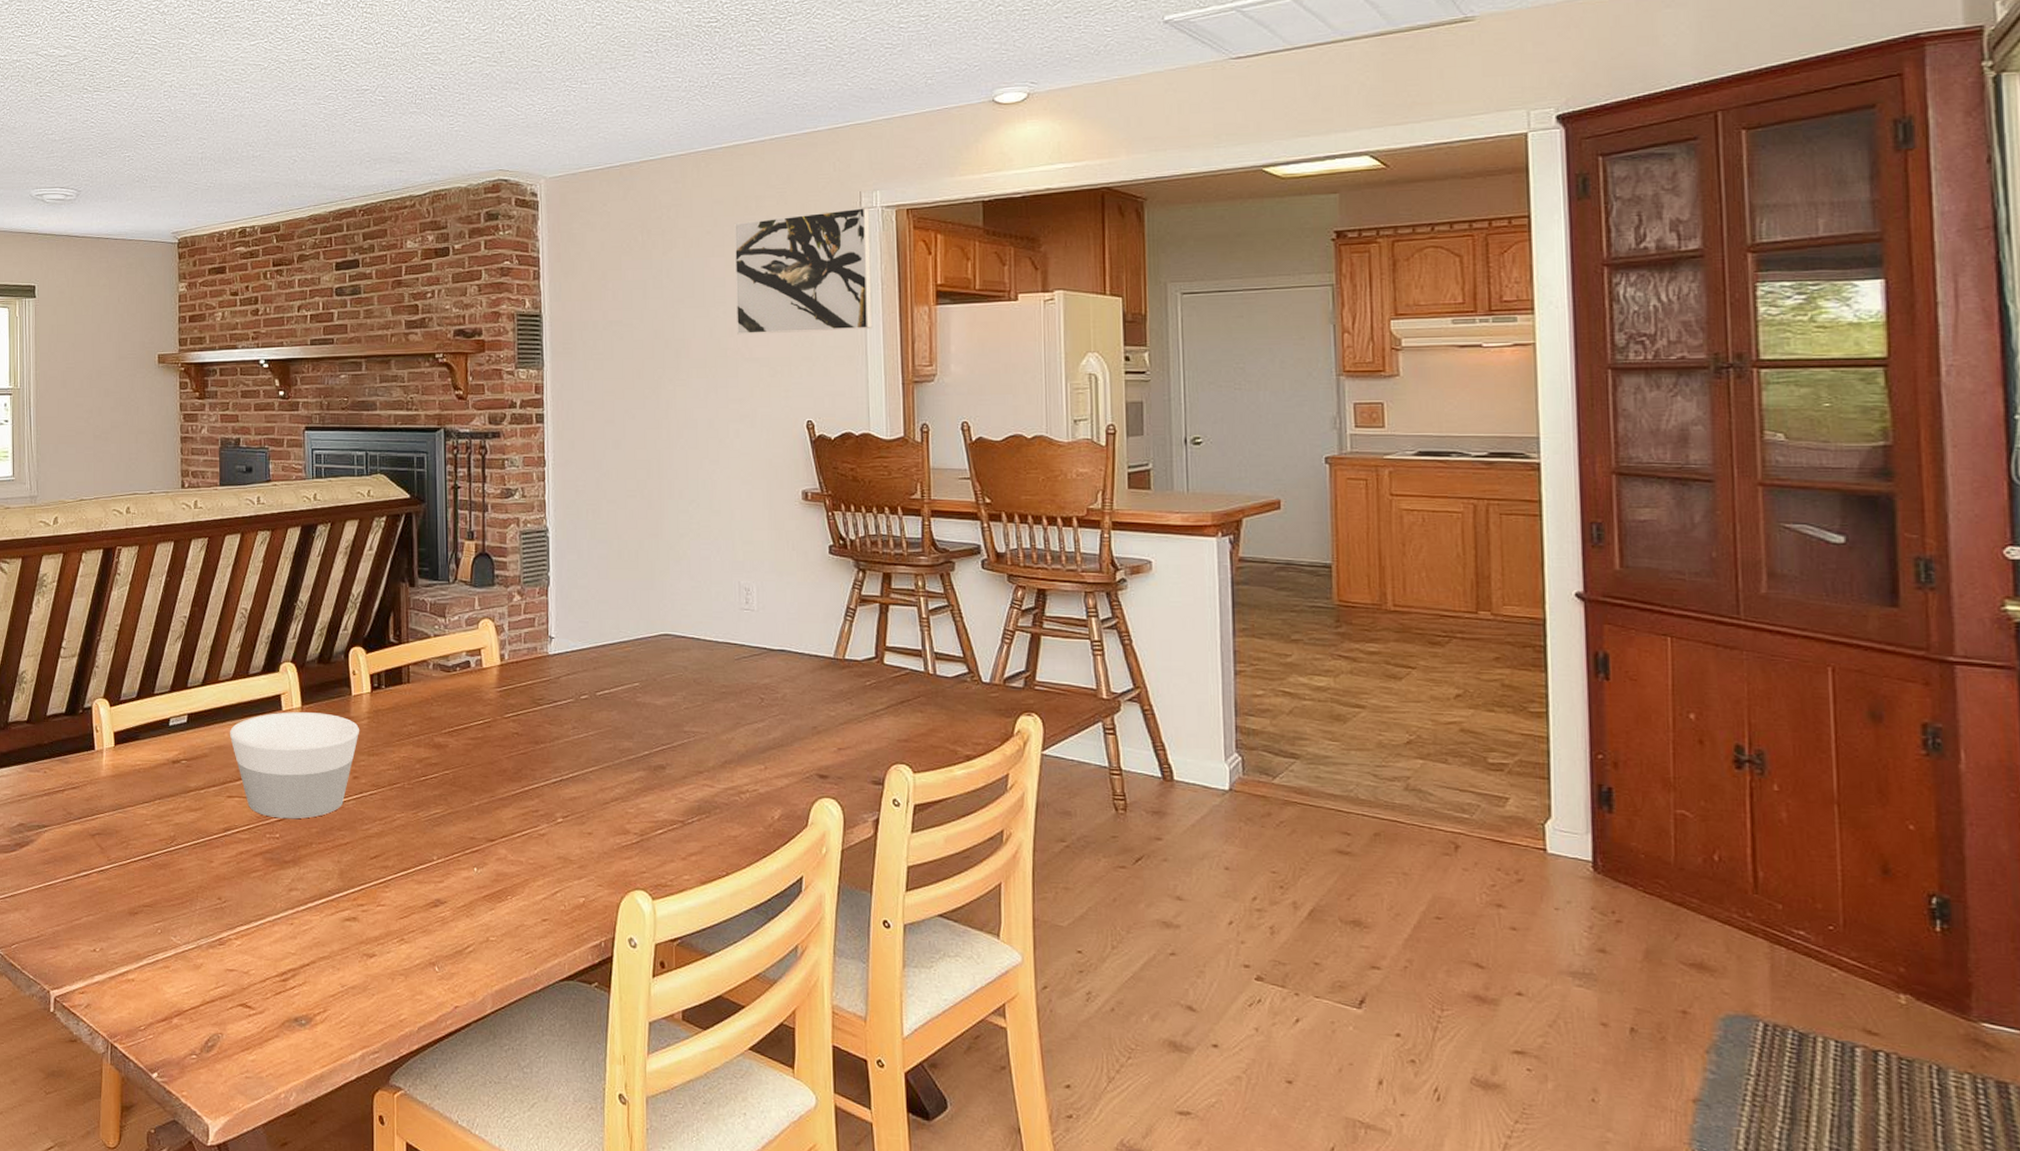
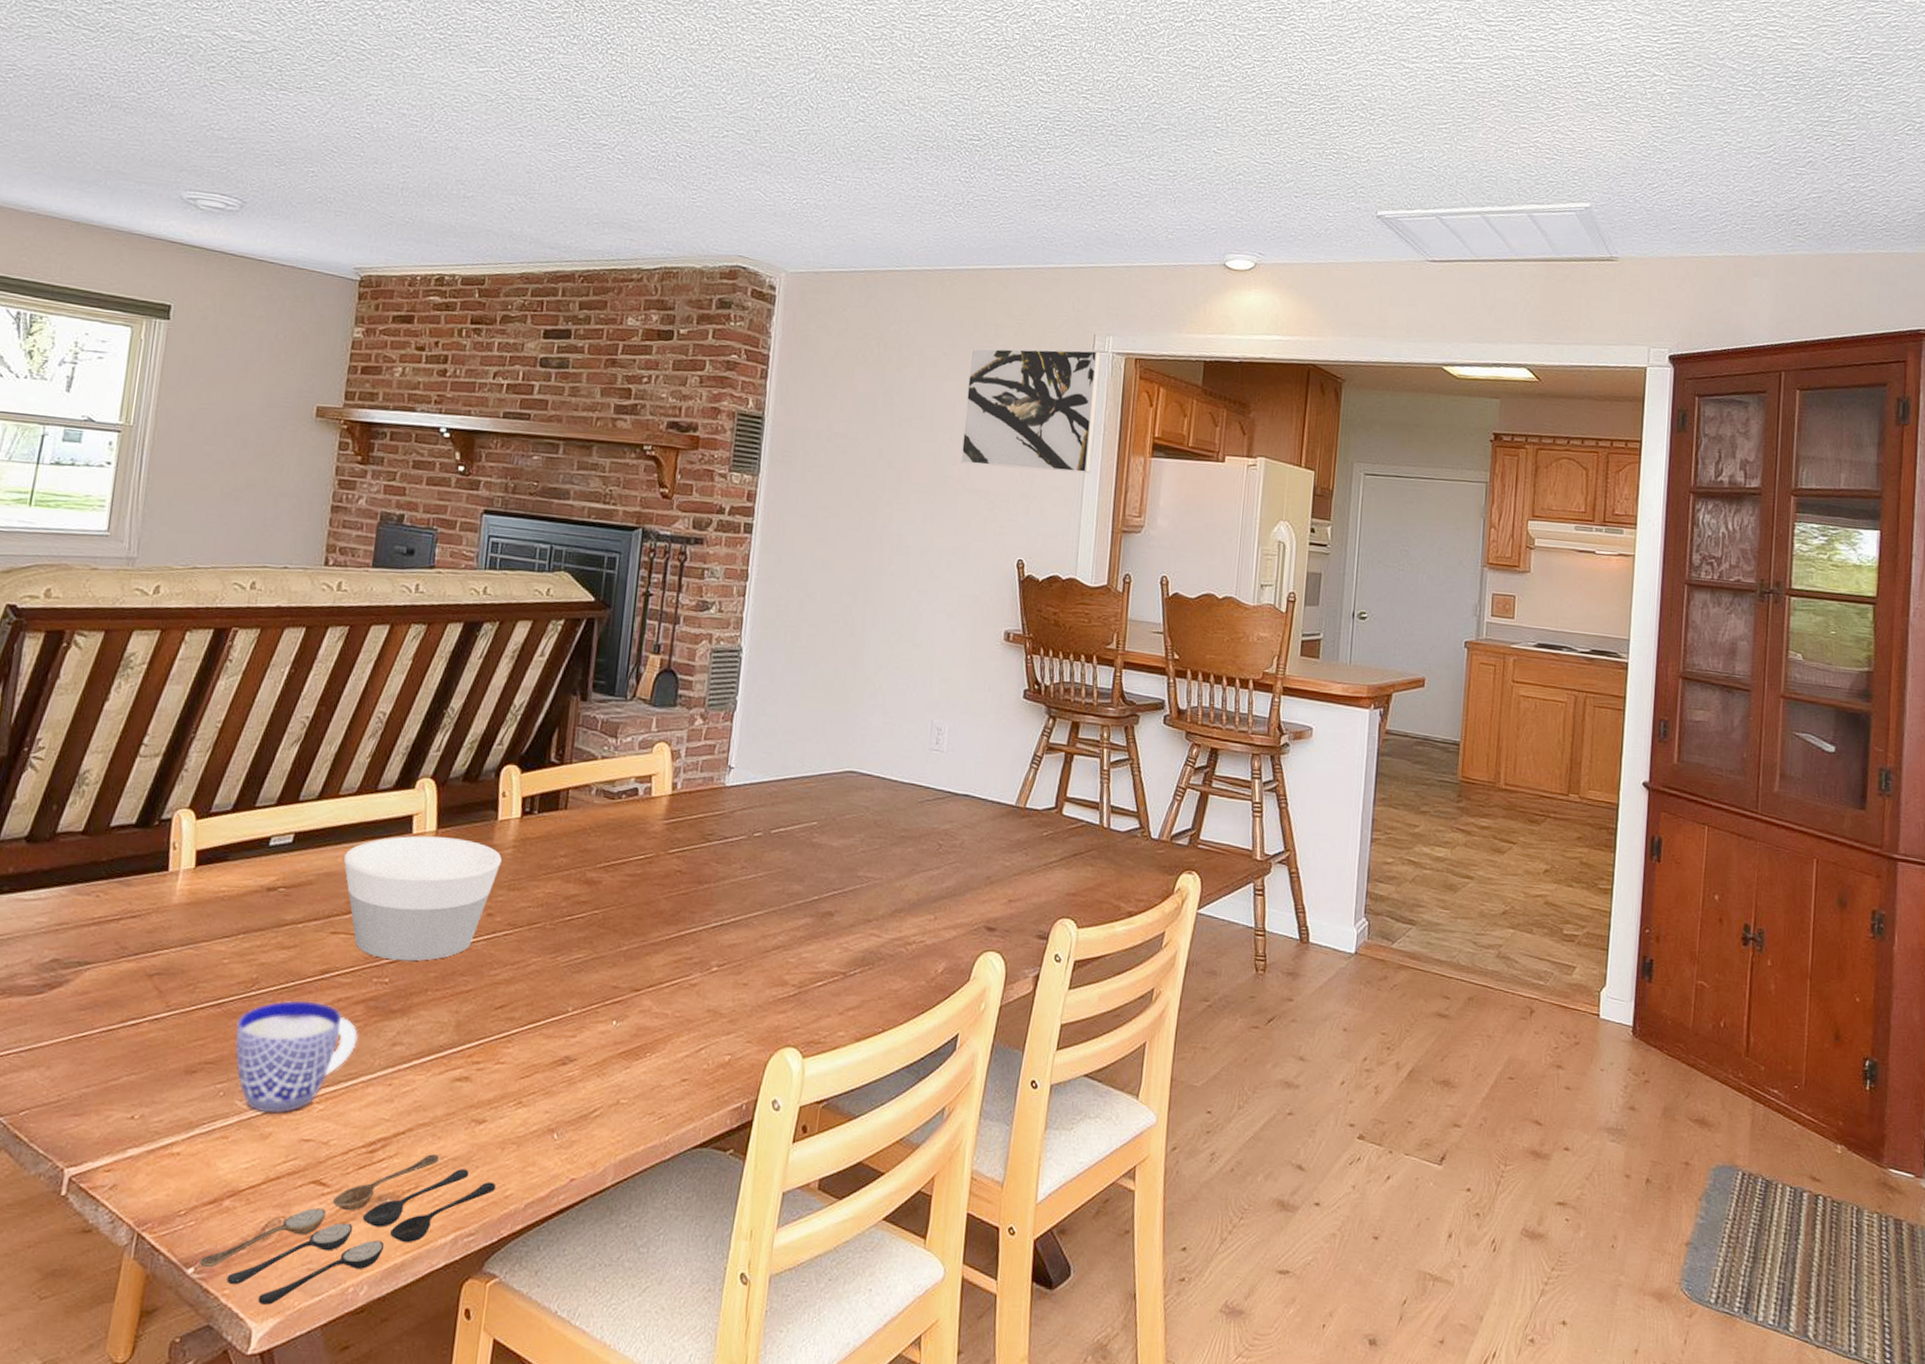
spoon: none [160,983,392,1106] -> present [199,1154,497,1305]
cup: none [163,854,260,948] -> present [235,1000,358,1114]

